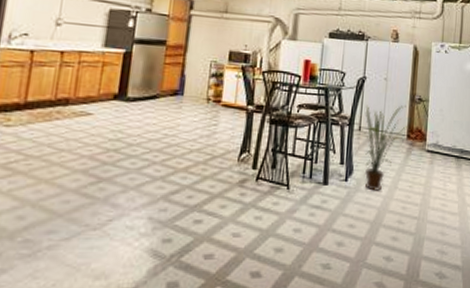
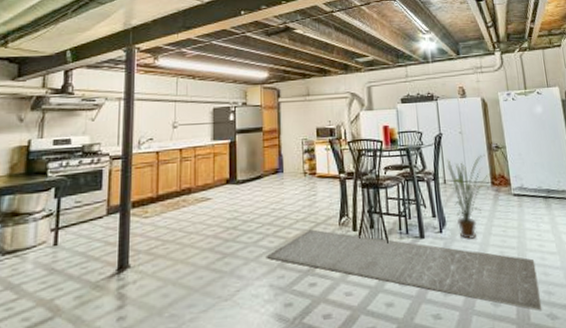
rug: none [148,162,435,269] -> present [266,229,541,311]

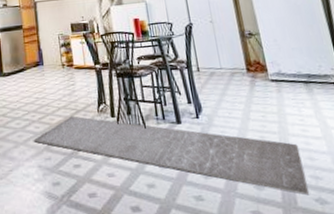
house plant: present [446,154,490,239] -> none [198,41,245,125]

